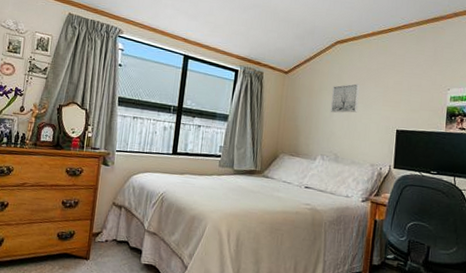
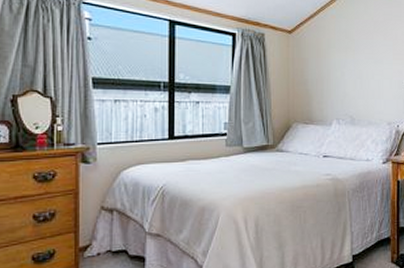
wall art: present [330,84,360,113] -> none [340,38,369,72]

